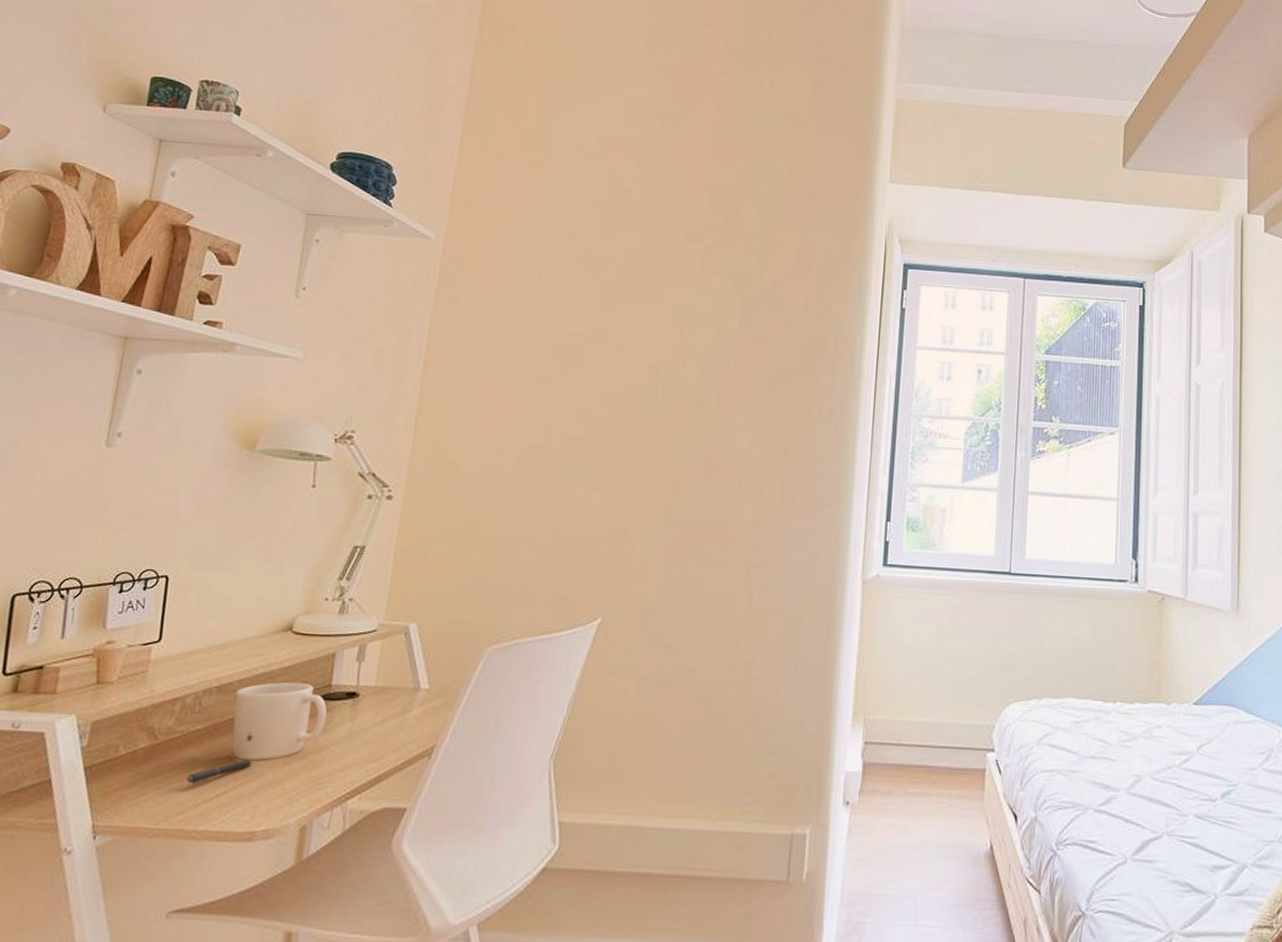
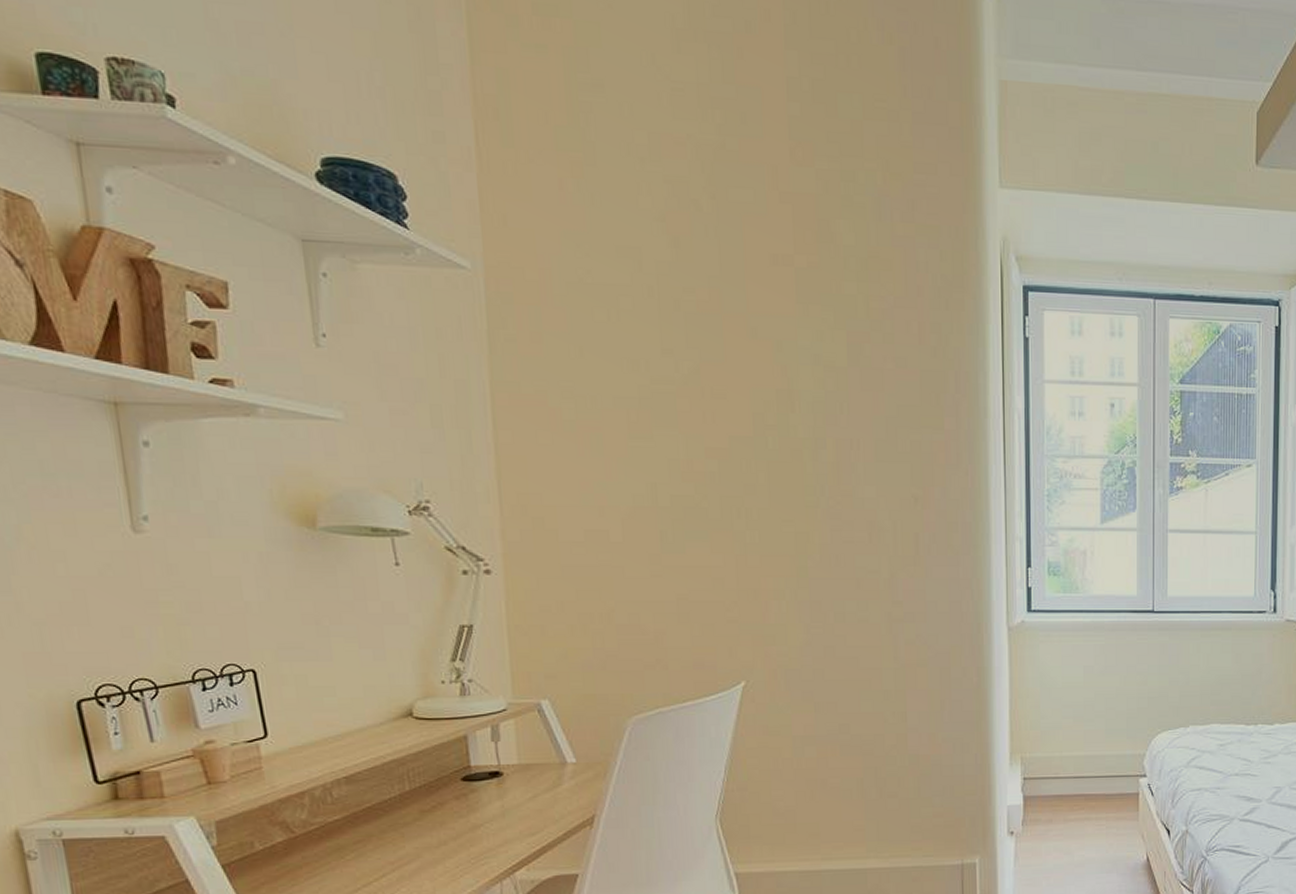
pen: present [186,759,253,785] -> none [337,843,406,872]
mug: present [232,682,327,761] -> none [367,766,474,845]

